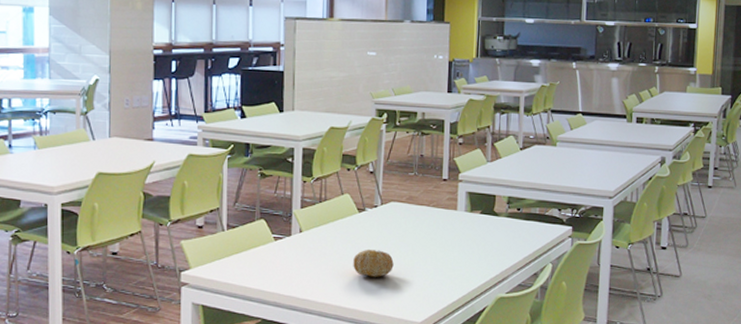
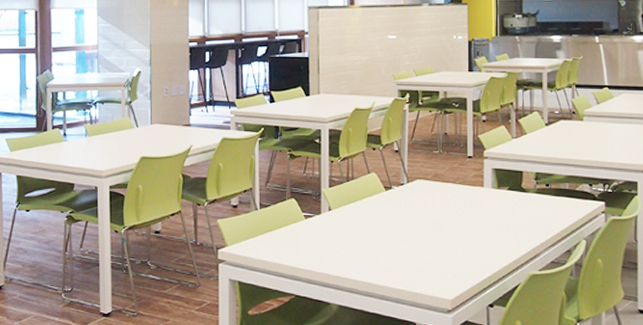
fruit: present [353,249,394,277] -> none [382,226,422,254]

